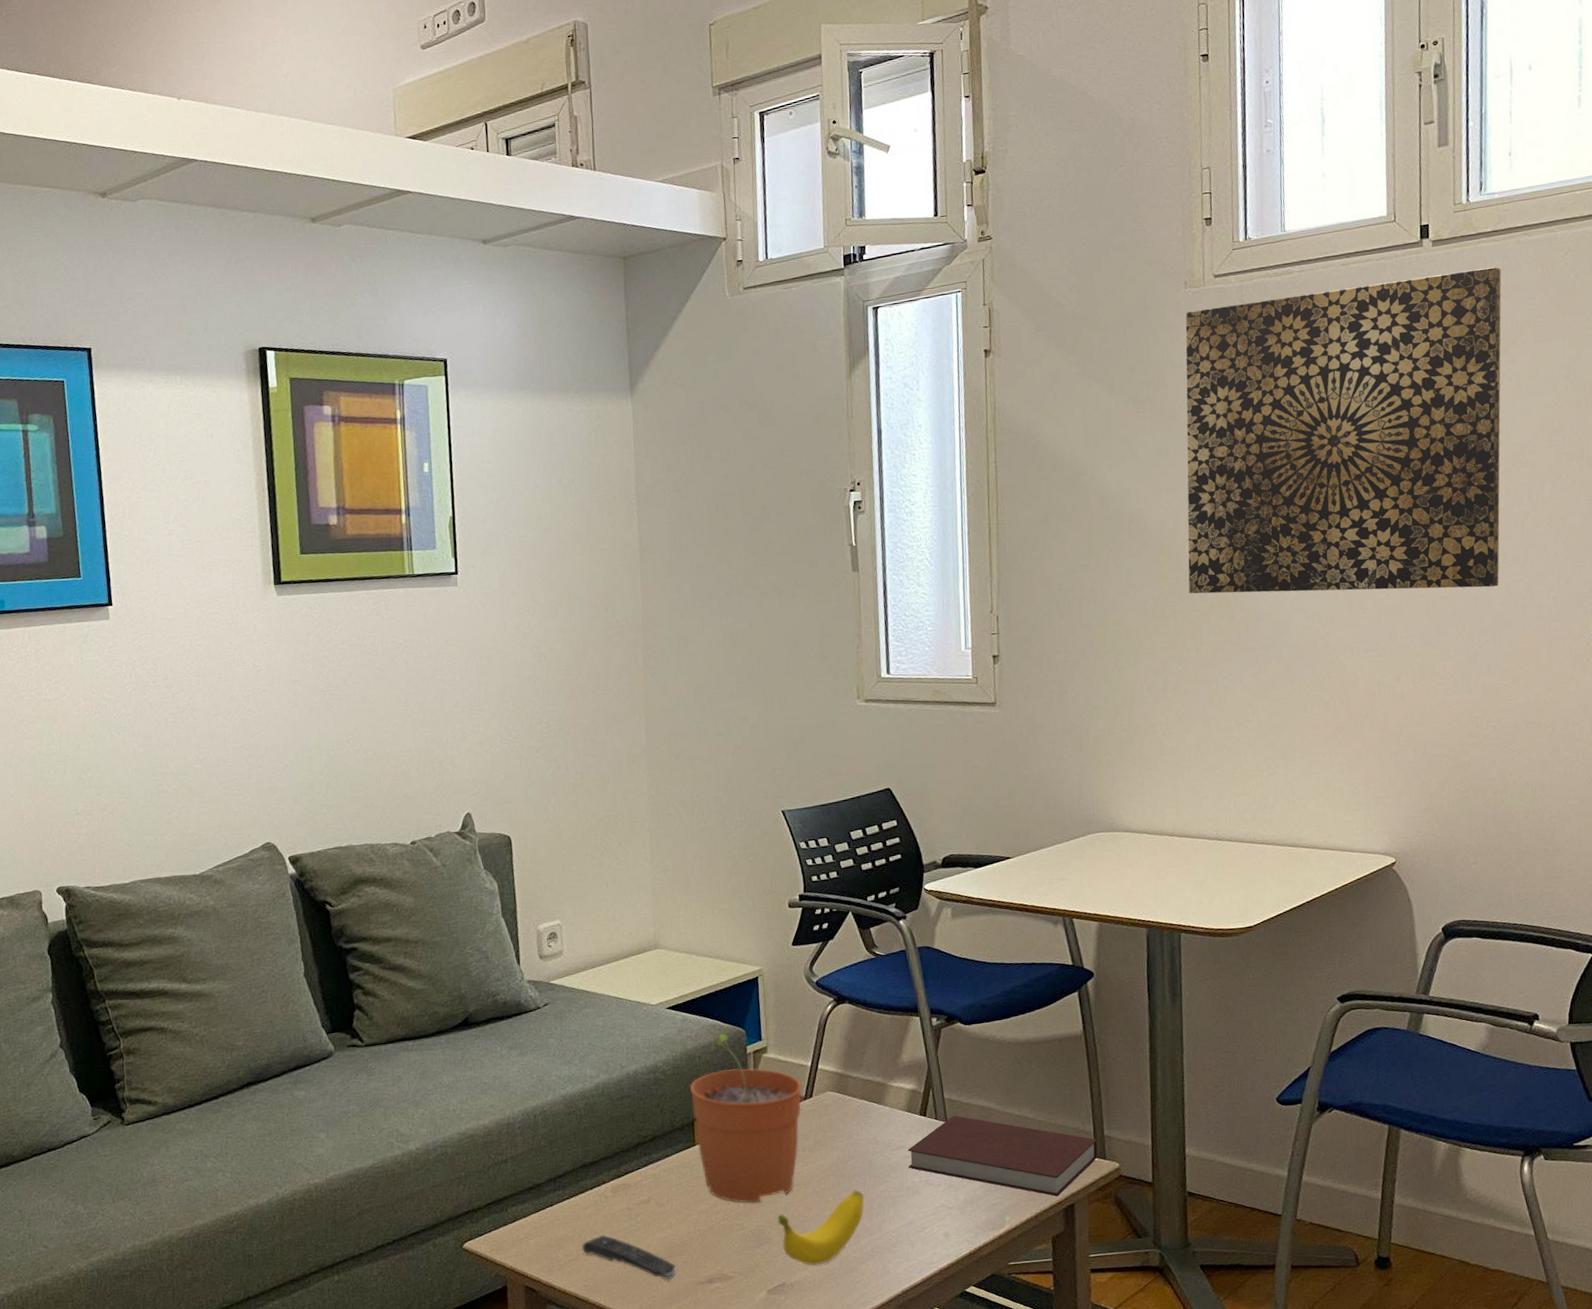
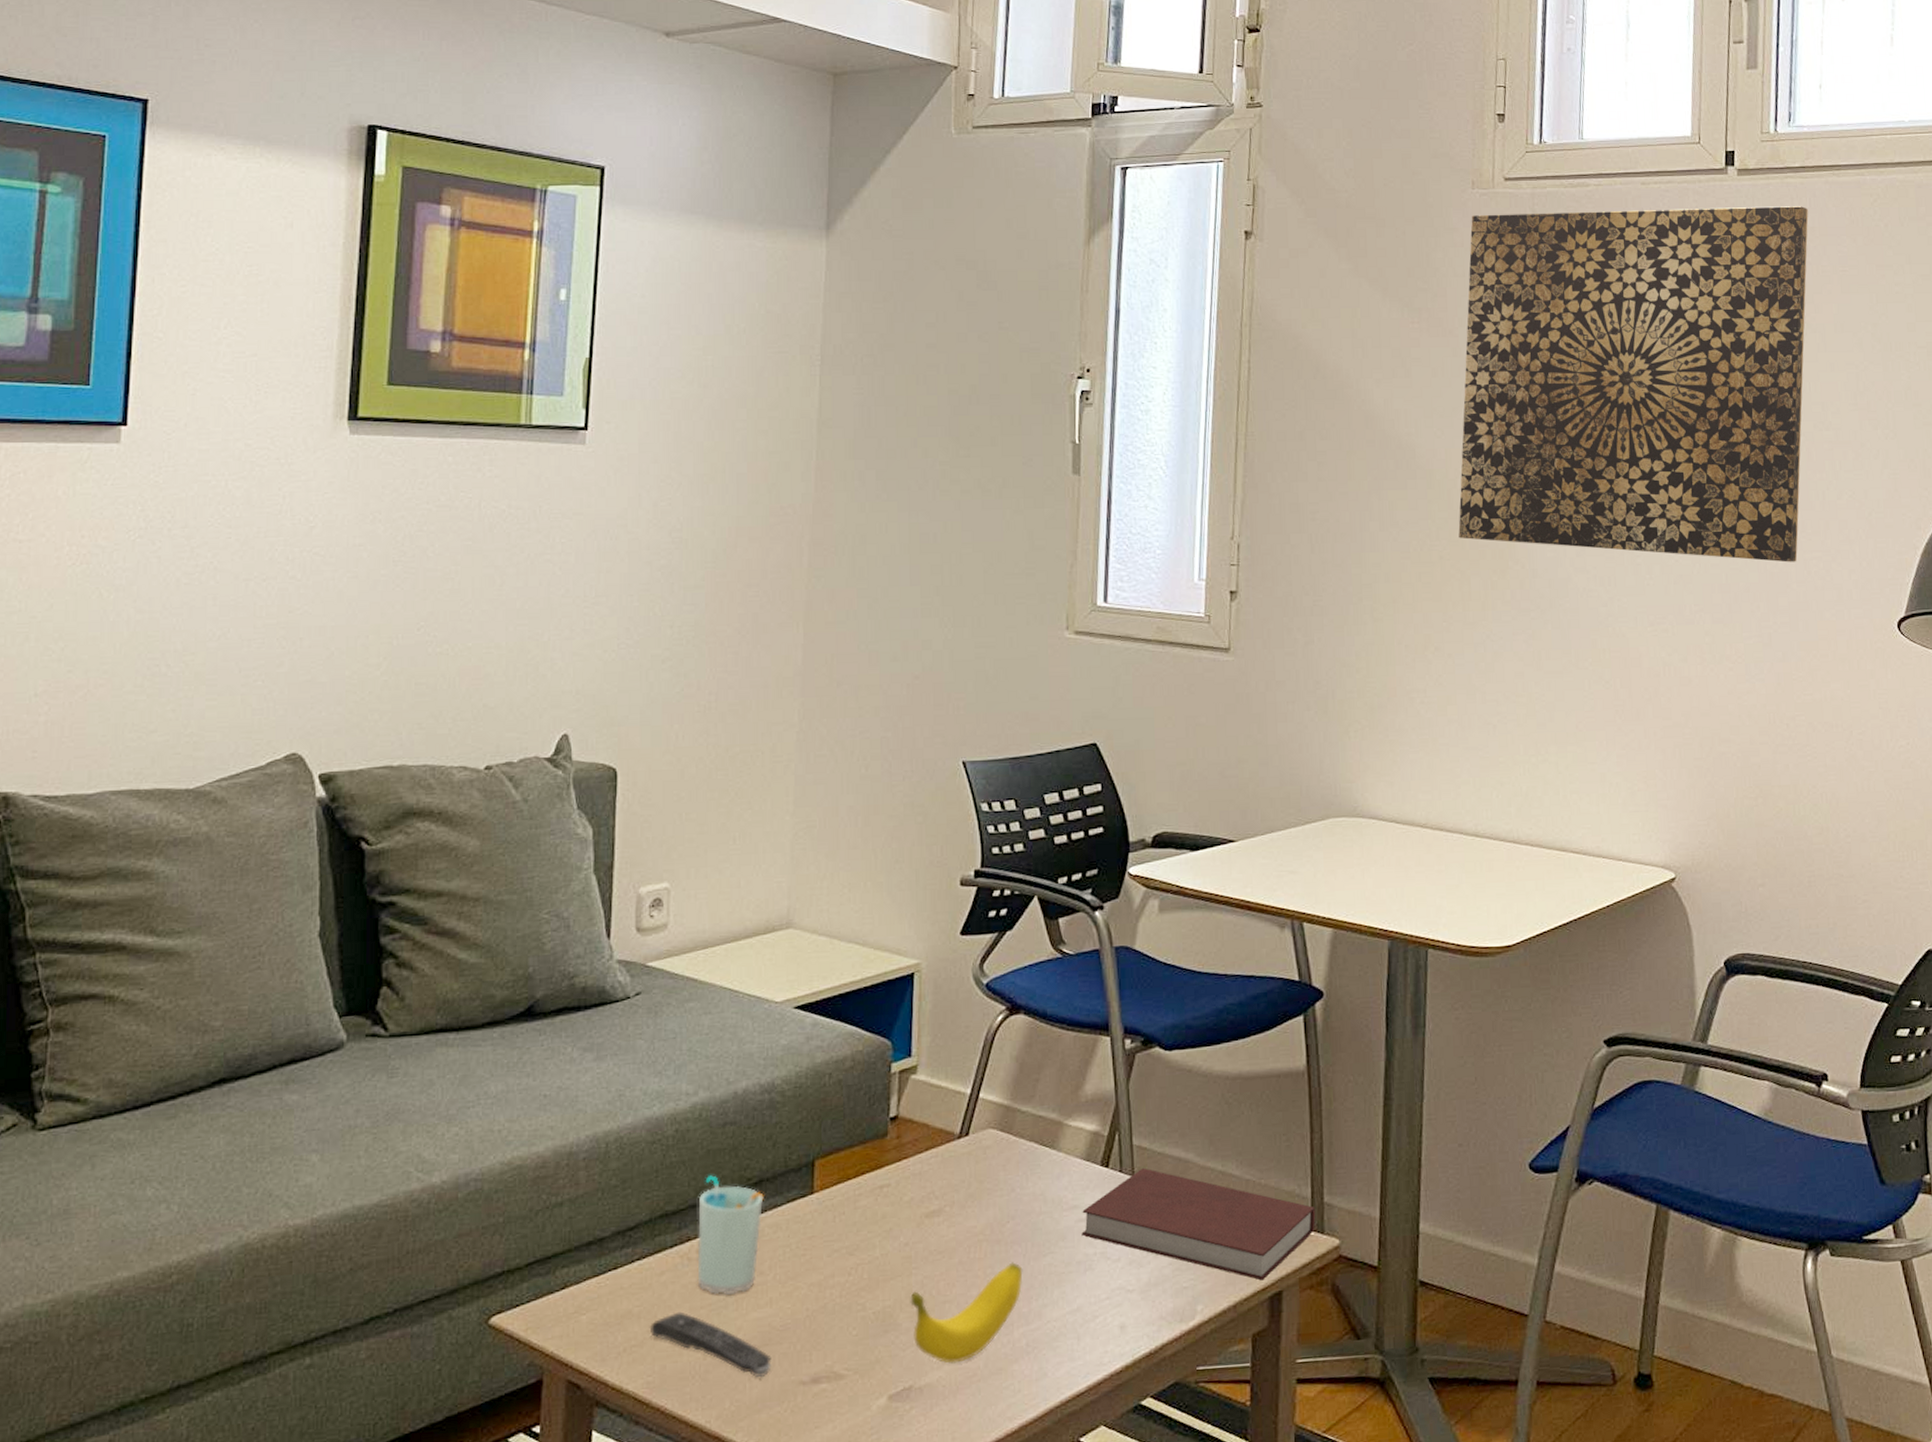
cup: none [609,1135,658,1222] -> present [697,1175,764,1295]
plant pot: present [690,1033,802,1204] -> none [814,1044,957,1276]

